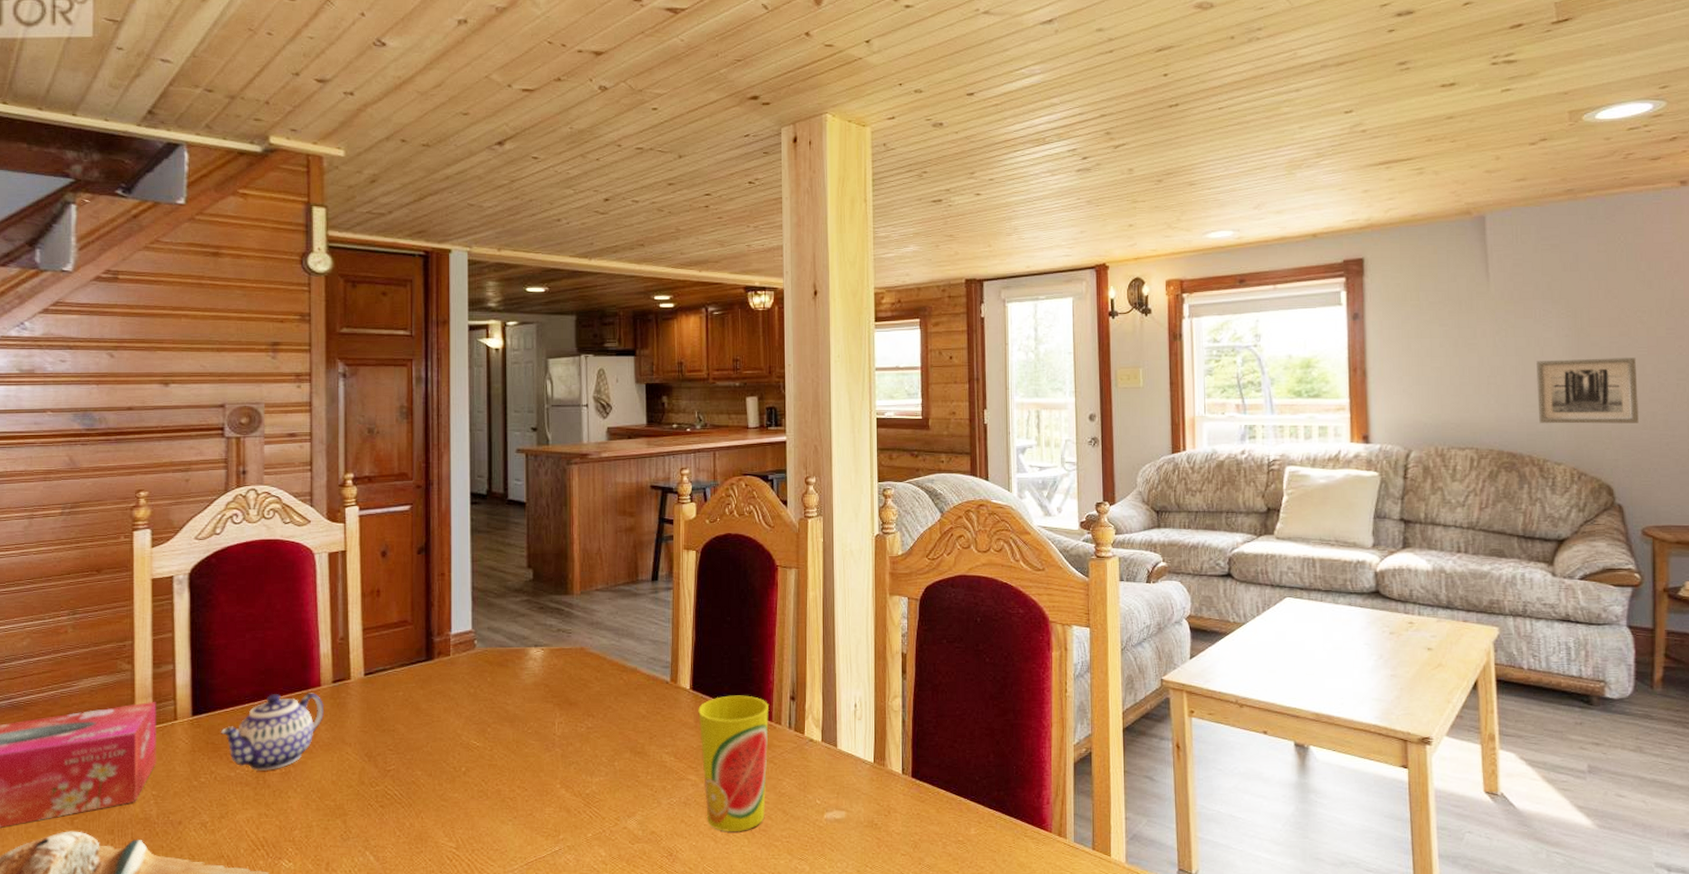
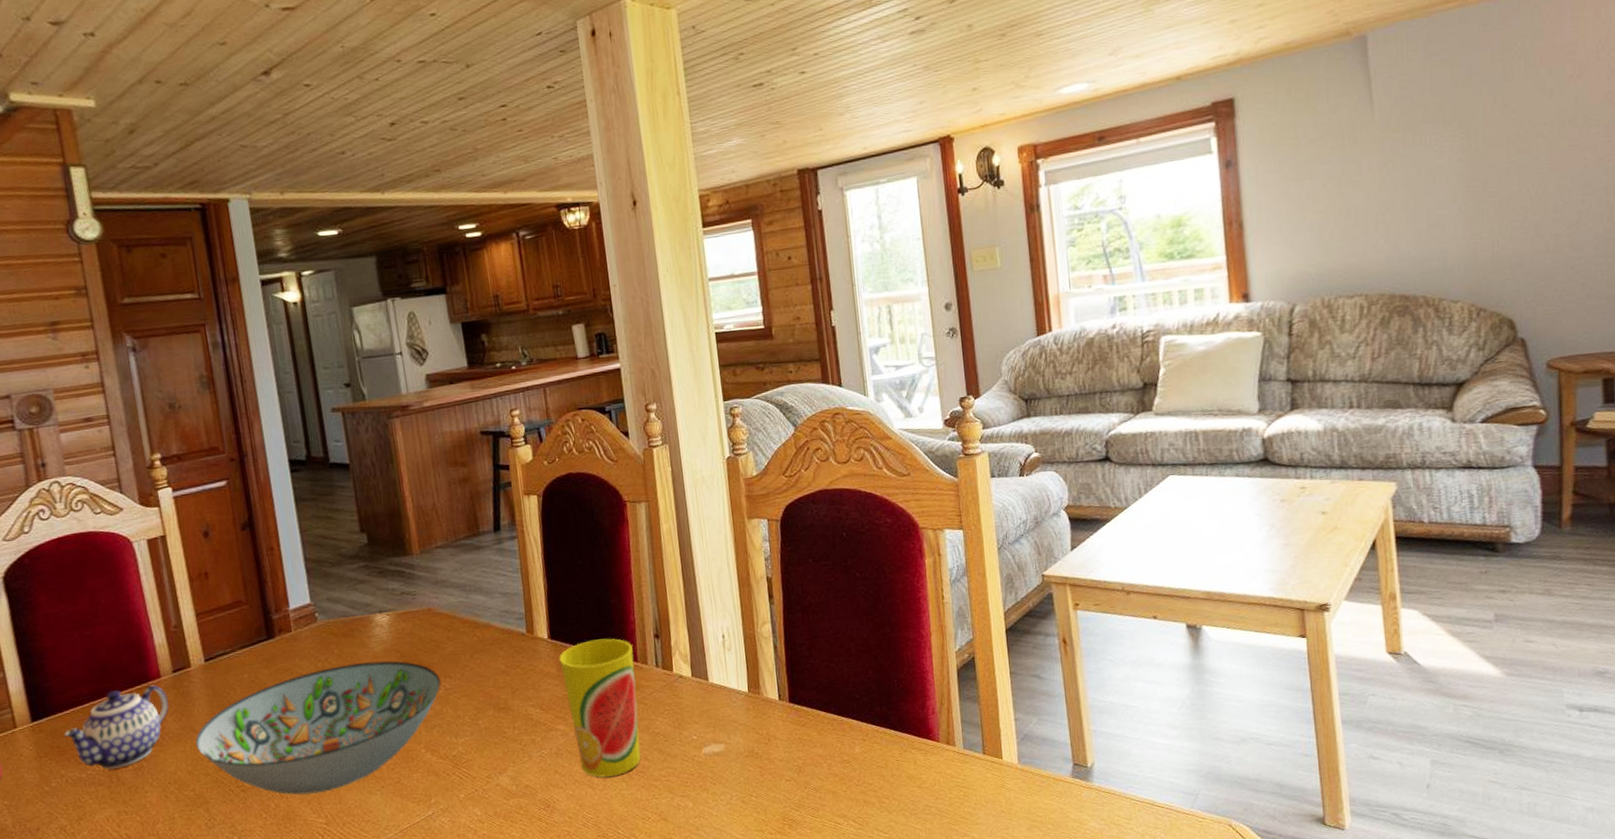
decorative bowl: none [343,692,584,818] -> present [195,660,441,796]
wall art: present [1537,358,1639,424] -> none [1428,176,1541,260]

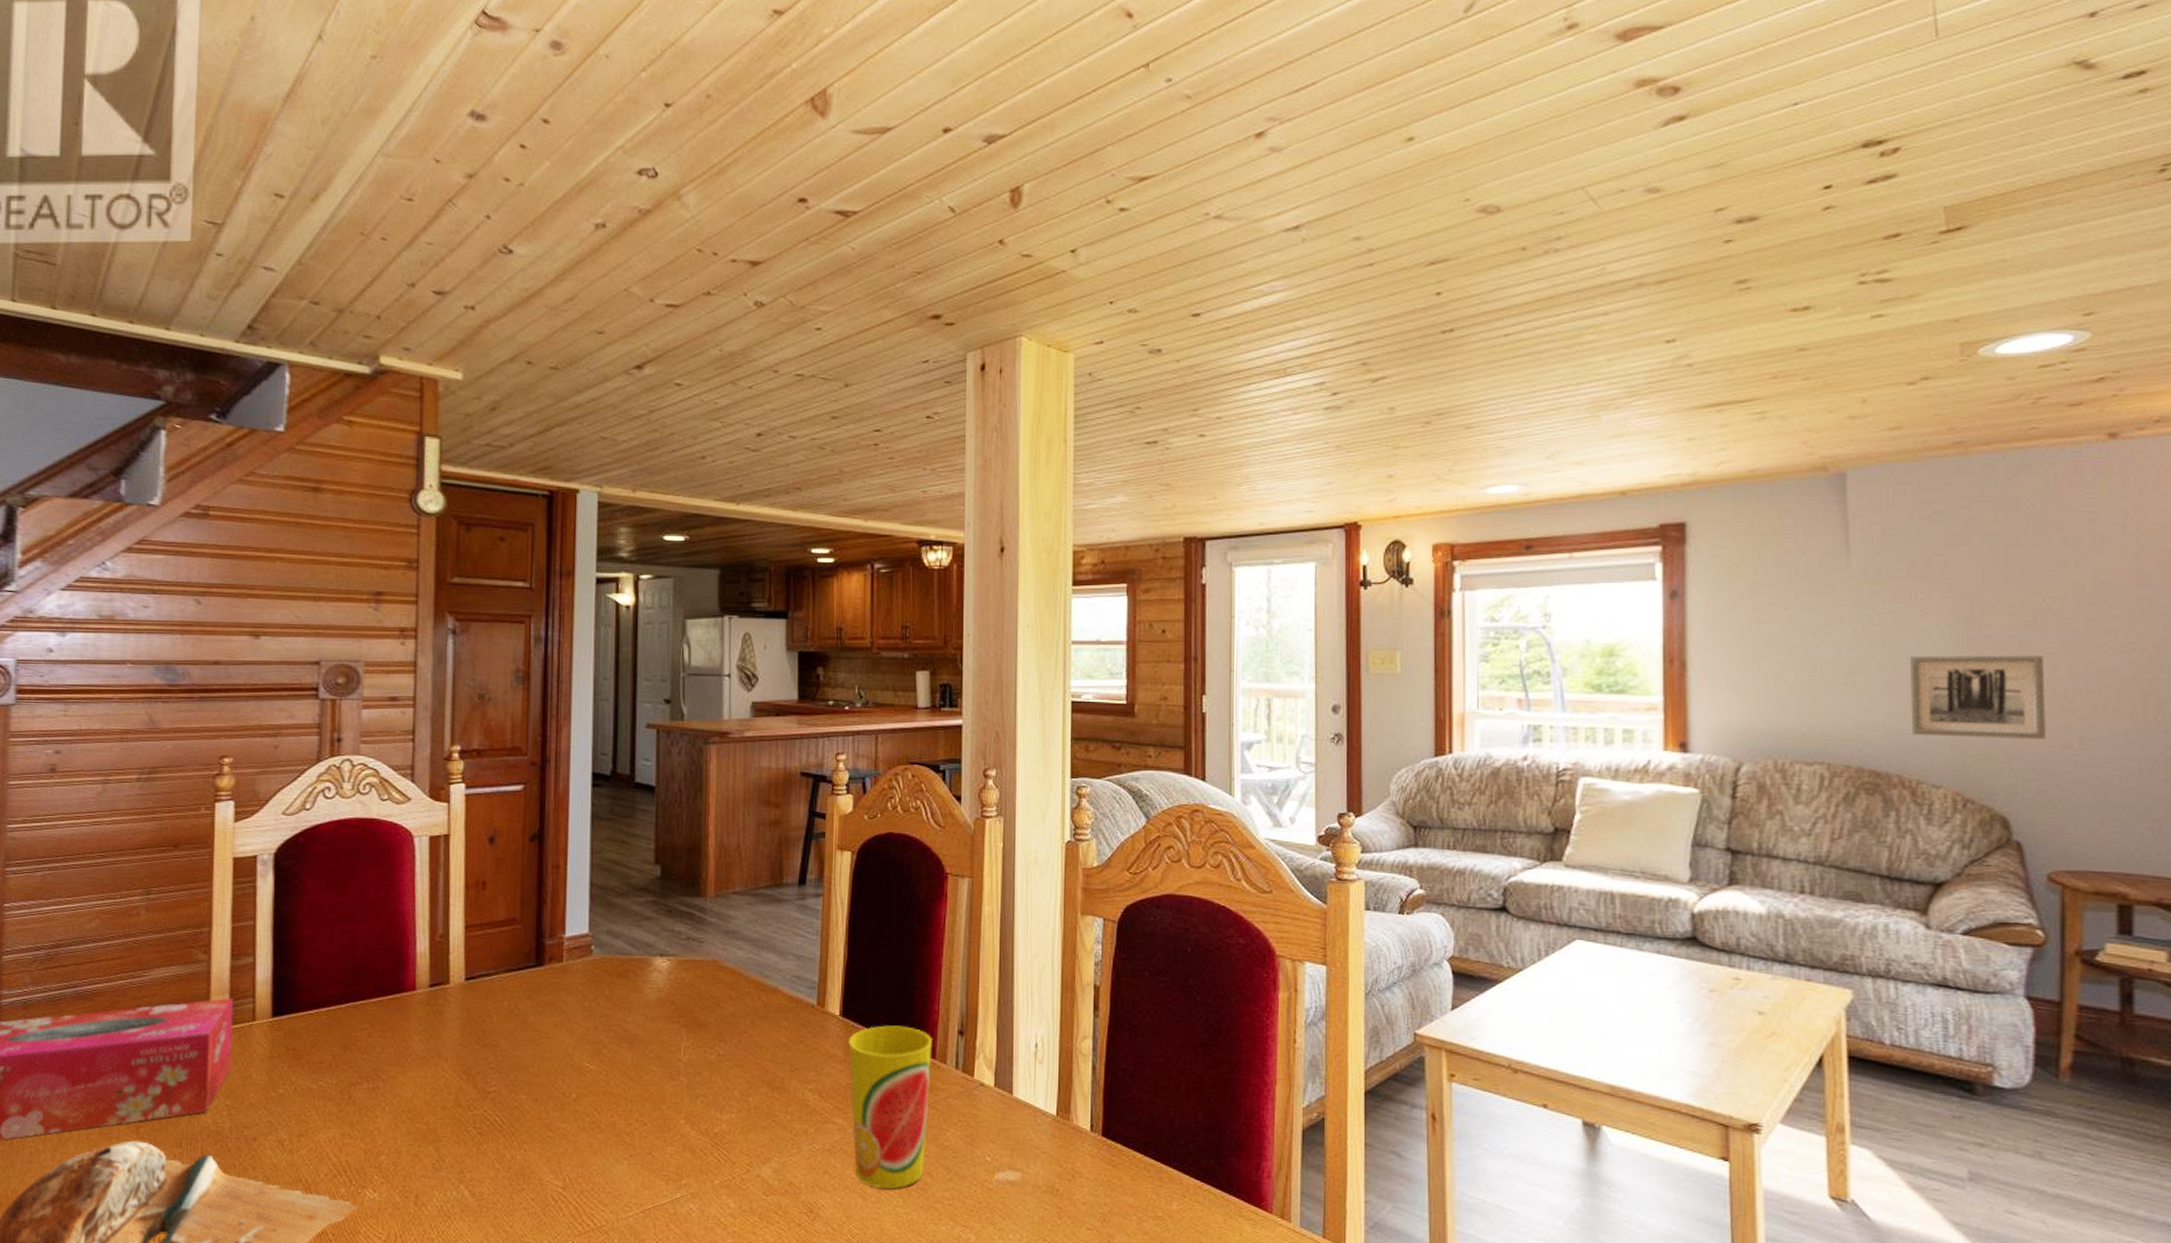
teapot: present [64,685,169,770] -> none [302,996,418,1085]
decorative bowl: present [195,660,441,796] -> none [439,1008,714,1152]
wall art: none [1428,176,1541,260] -> present [1910,655,2046,739]

